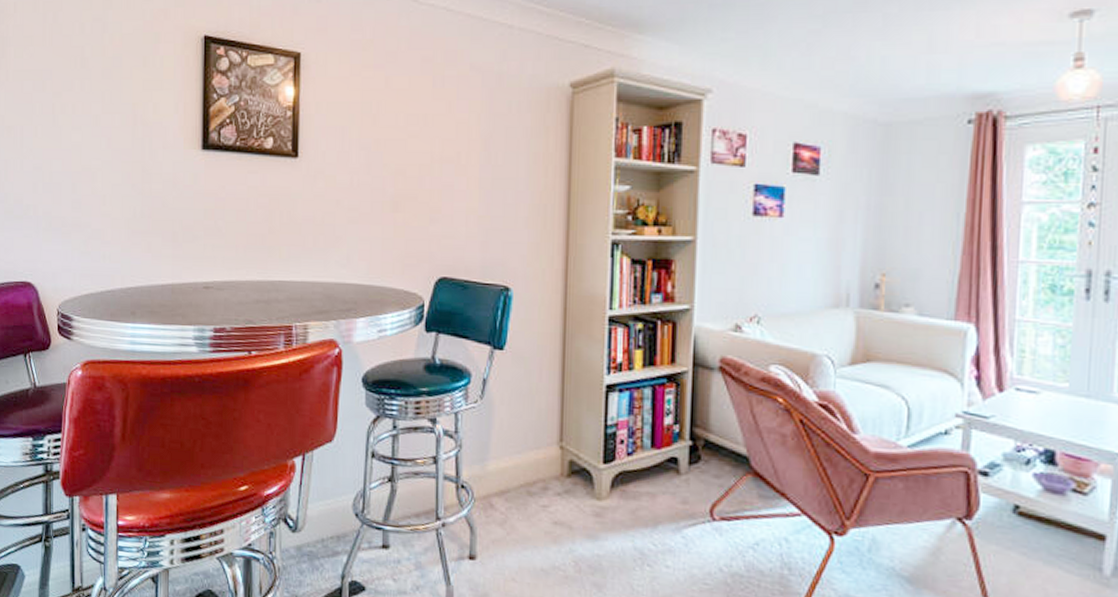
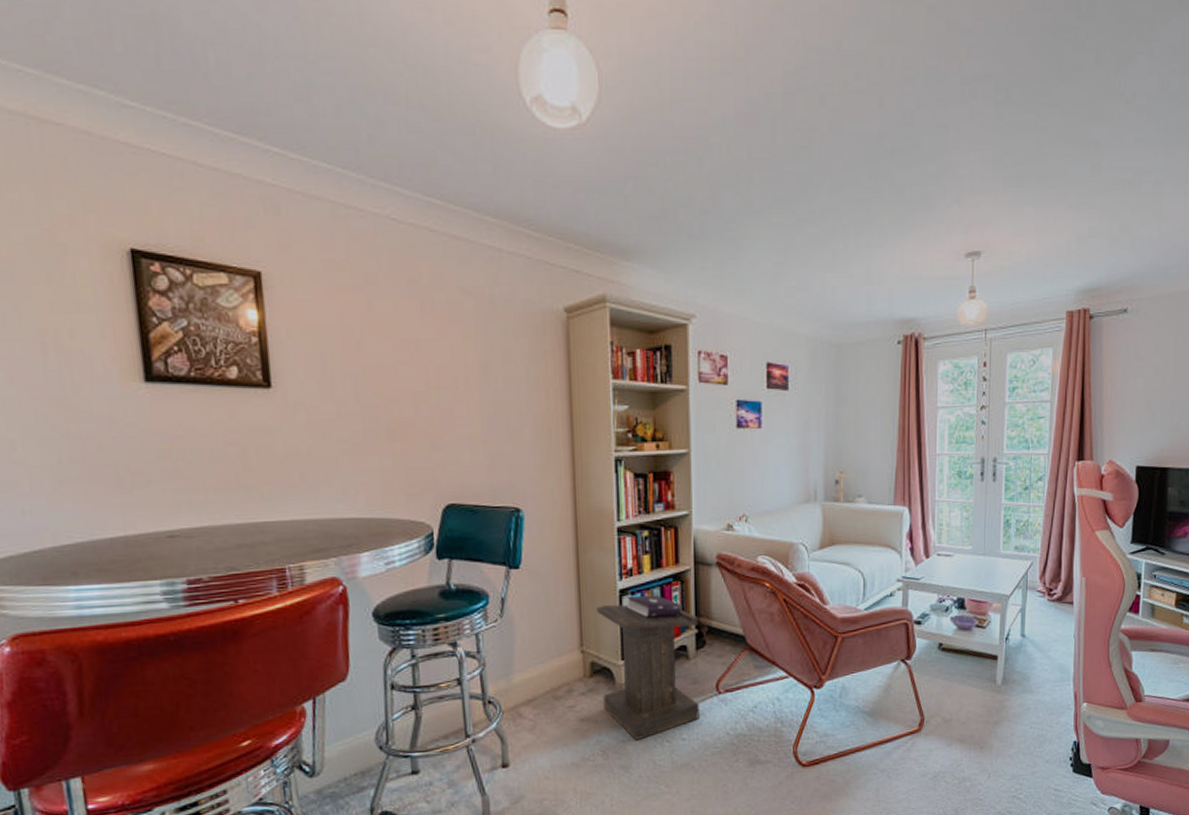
lectern: none [580,393,694,558] -> present [596,595,699,741]

